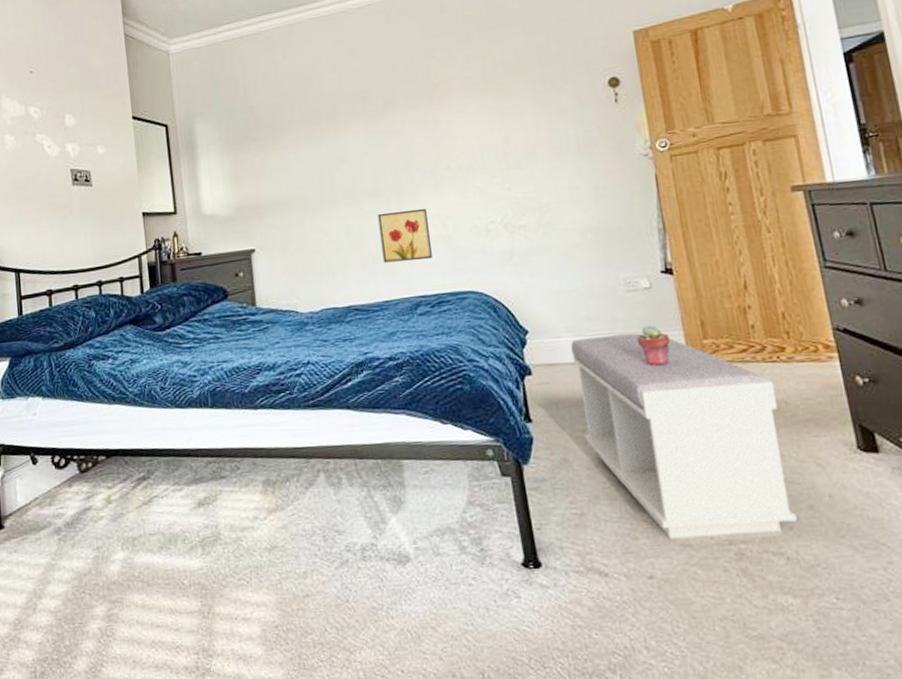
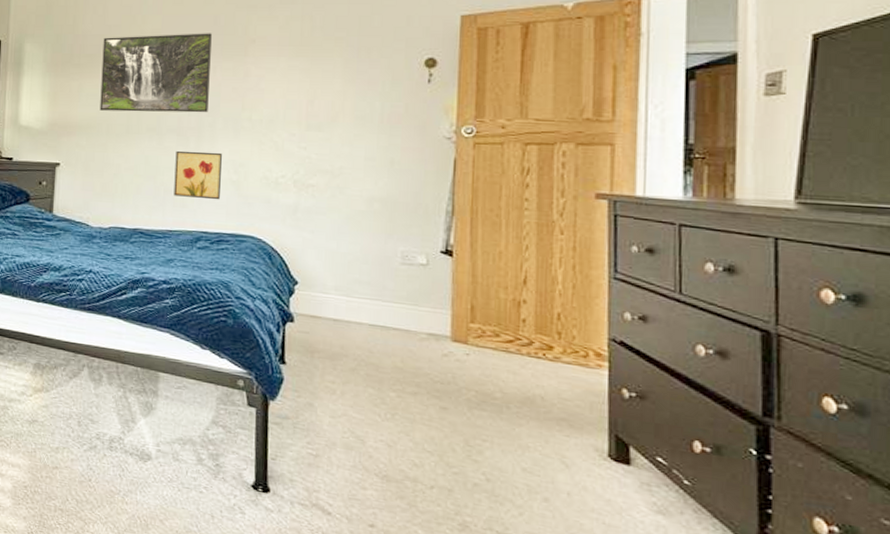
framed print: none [280,84,404,184] -> present [100,33,212,113]
bench: present [571,333,797,540] -> none [333,298,534,515]
potted succulent: present [636,324,671,366] -> none [402,299,437,339]

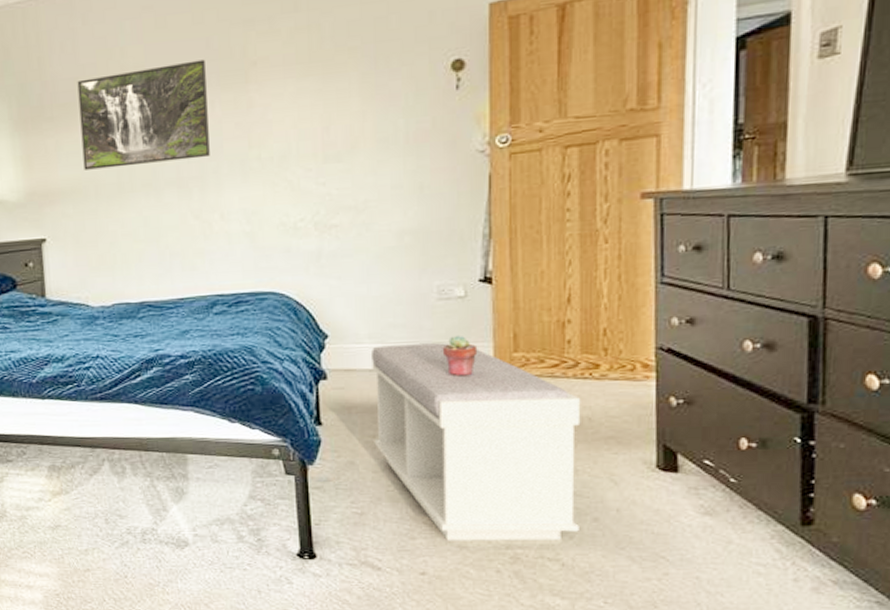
wall art: present [174,151,222,200] -> none [178,201,234,259]
bench: none [333,298,534,515] -> present [372,343,581,541]
potted succulent: none [402,299,437,339] -> present [442,335,478,377]

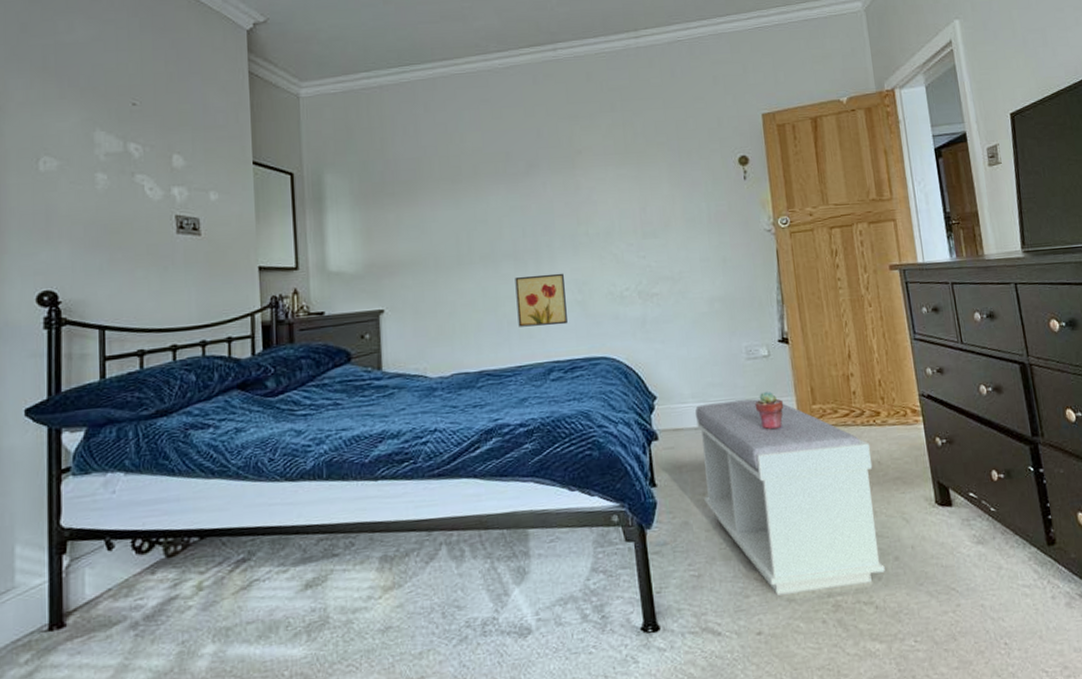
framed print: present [77,59,210,170] -> none [419,147,543,243]
wall art: none [178,201,234,259] -> present [515,273,568,327]

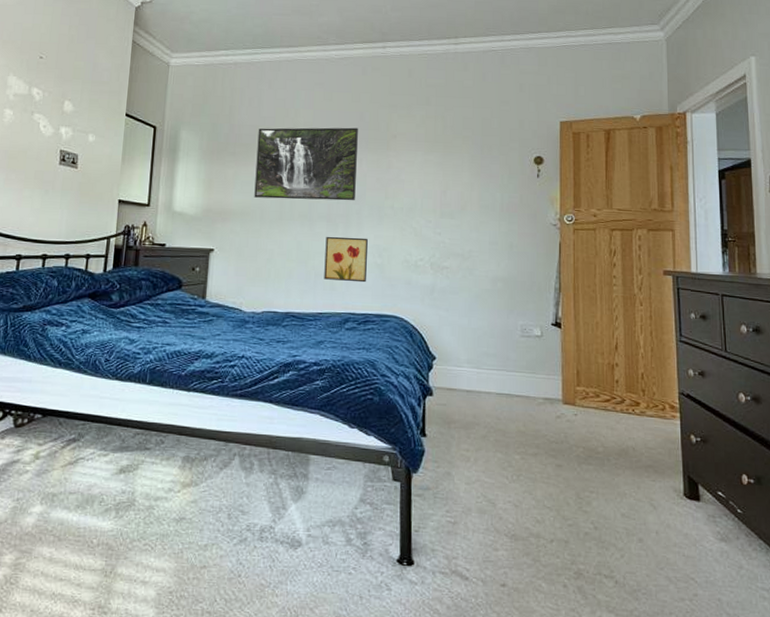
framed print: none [419,147,543,243] -> present [254,127,358,201]
bench: present [695,398,885,596] -> none [468,370,628,558]
potted succulent: present [754,391,784,430] -> none [523,367,550,403]

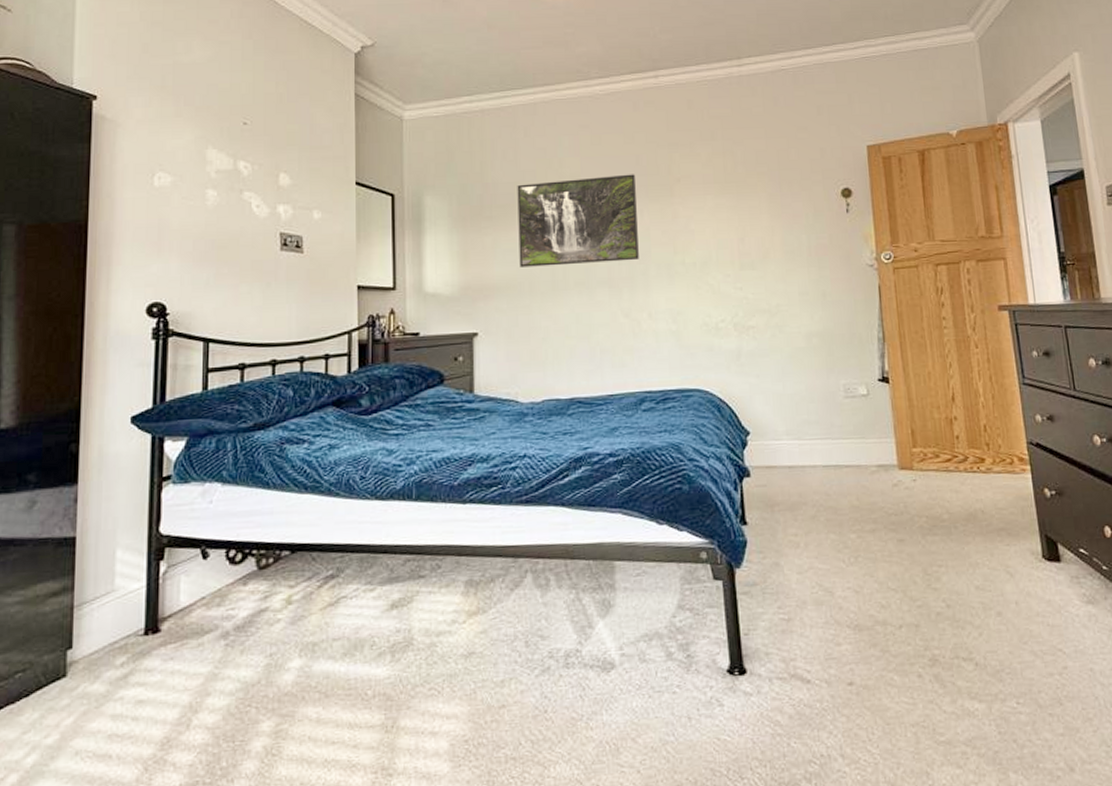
wall art: present [324,236,368,283] -> none [609,302,661,355]

